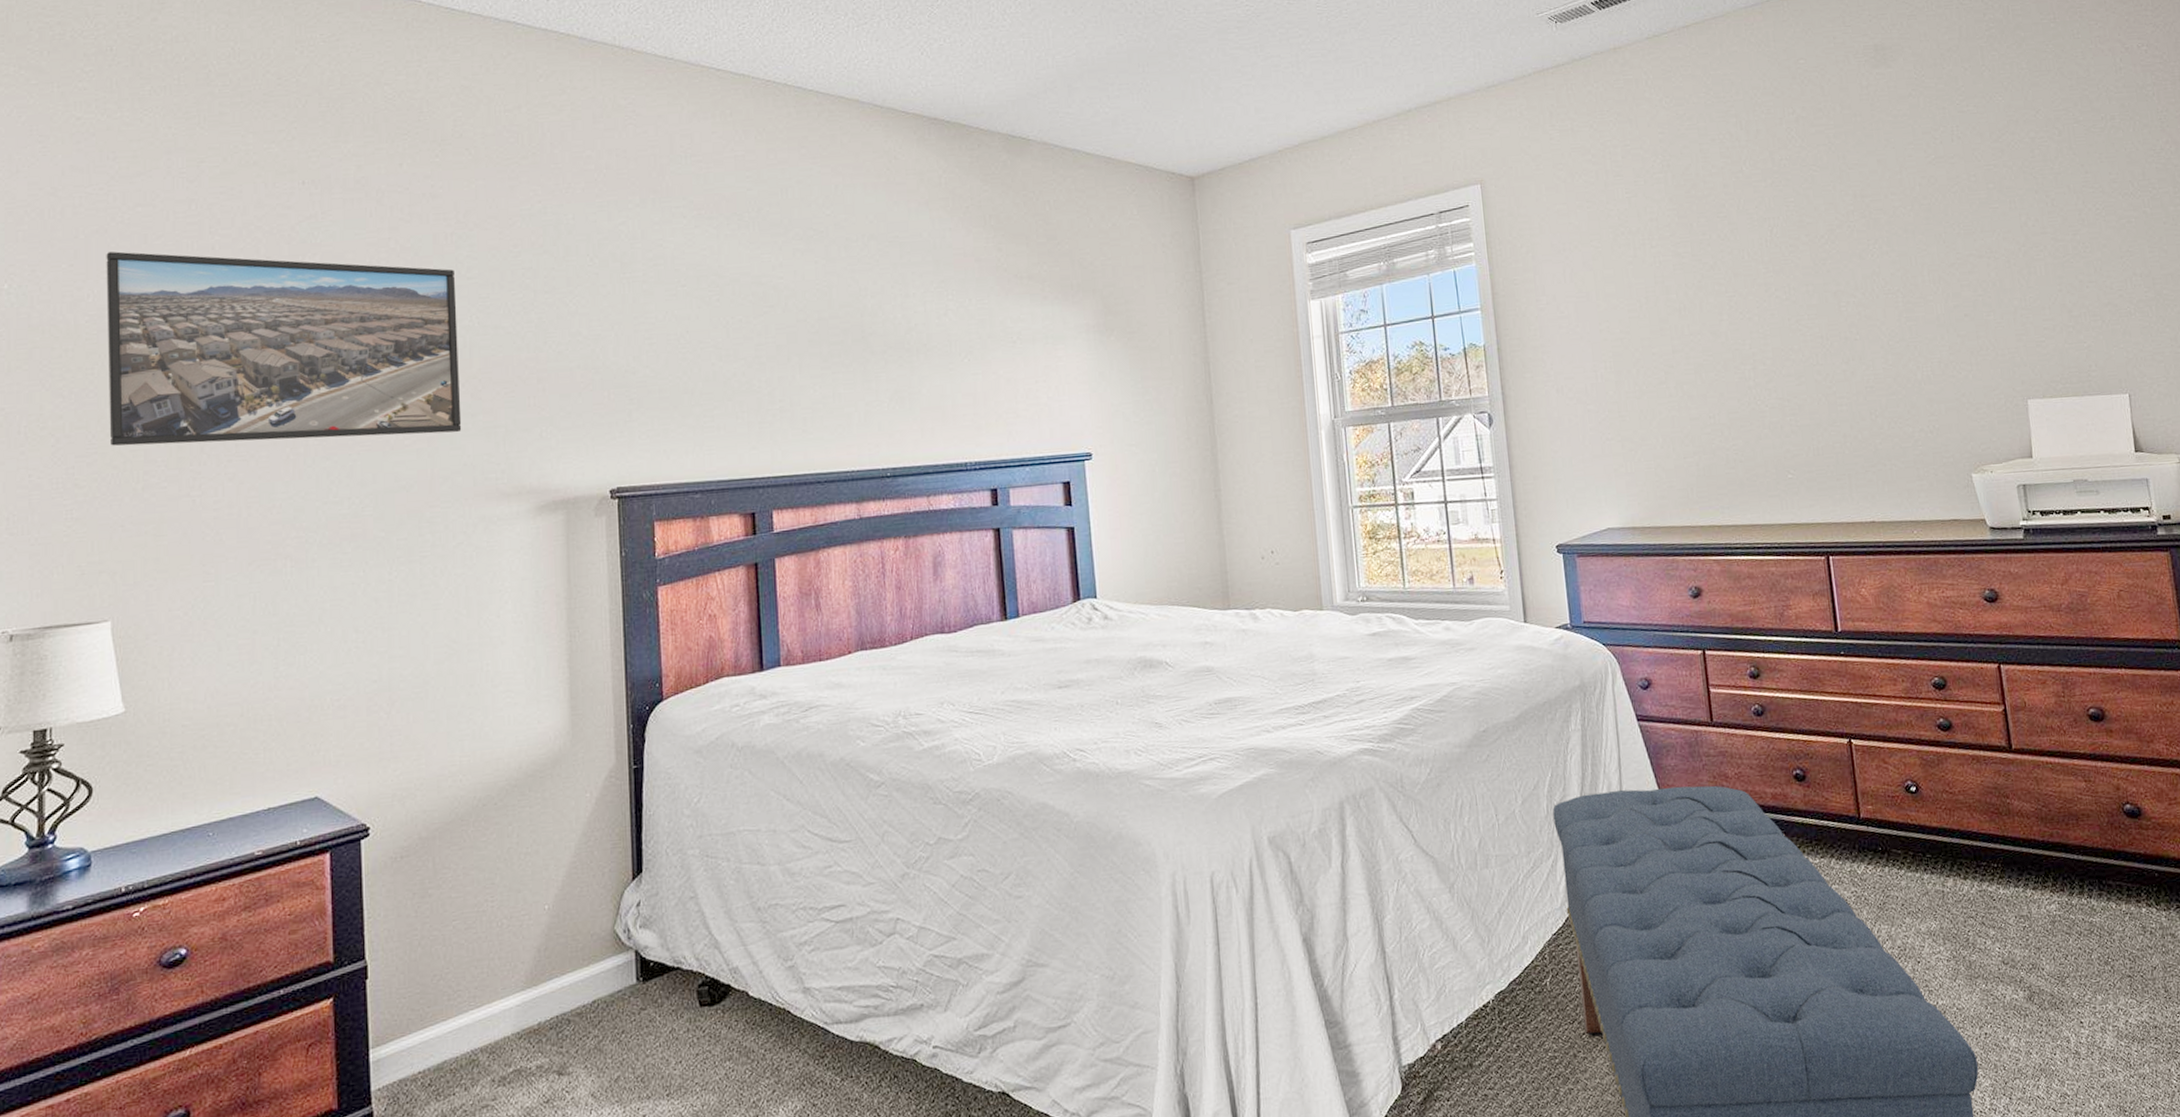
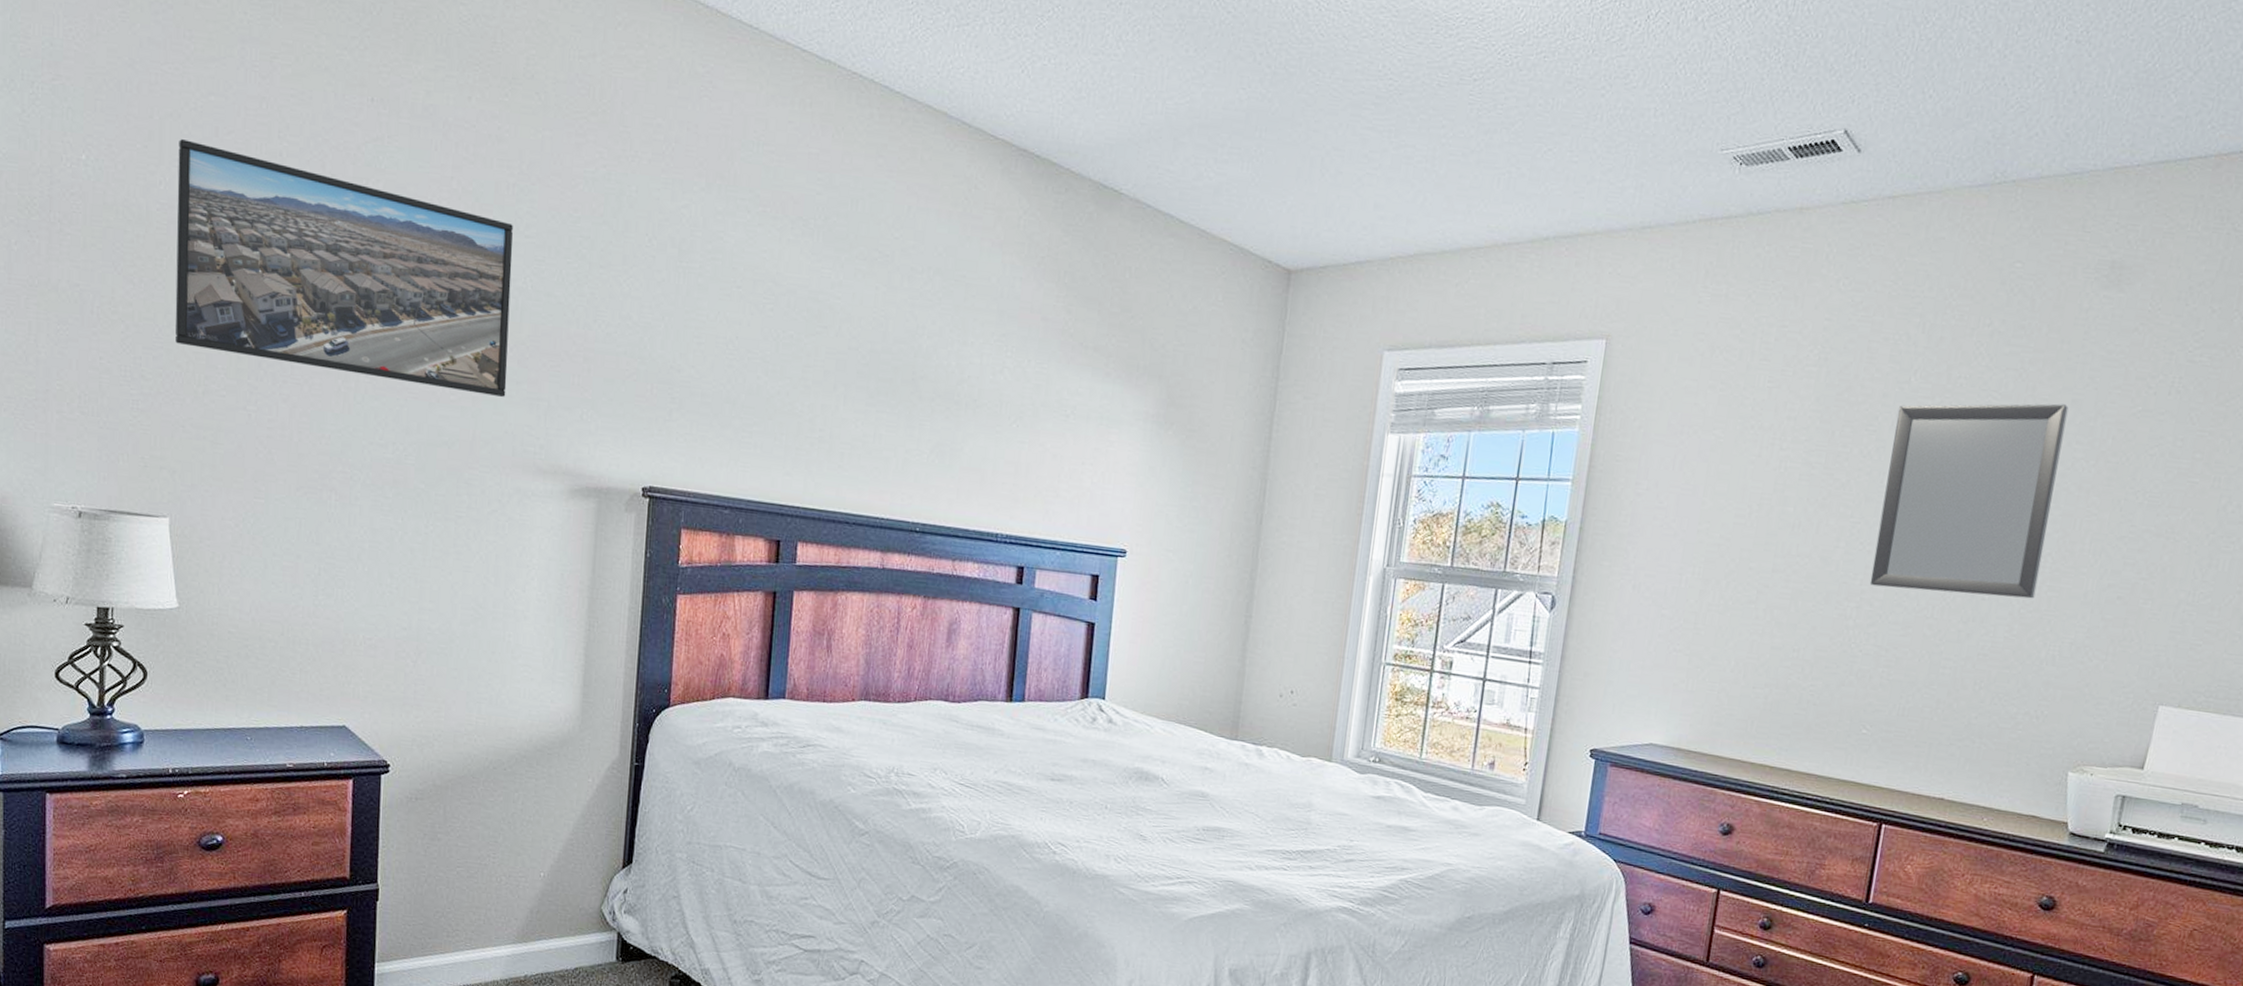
home mirror: none [1739,165,1897,347] -> present [1869,404,2069,599]

